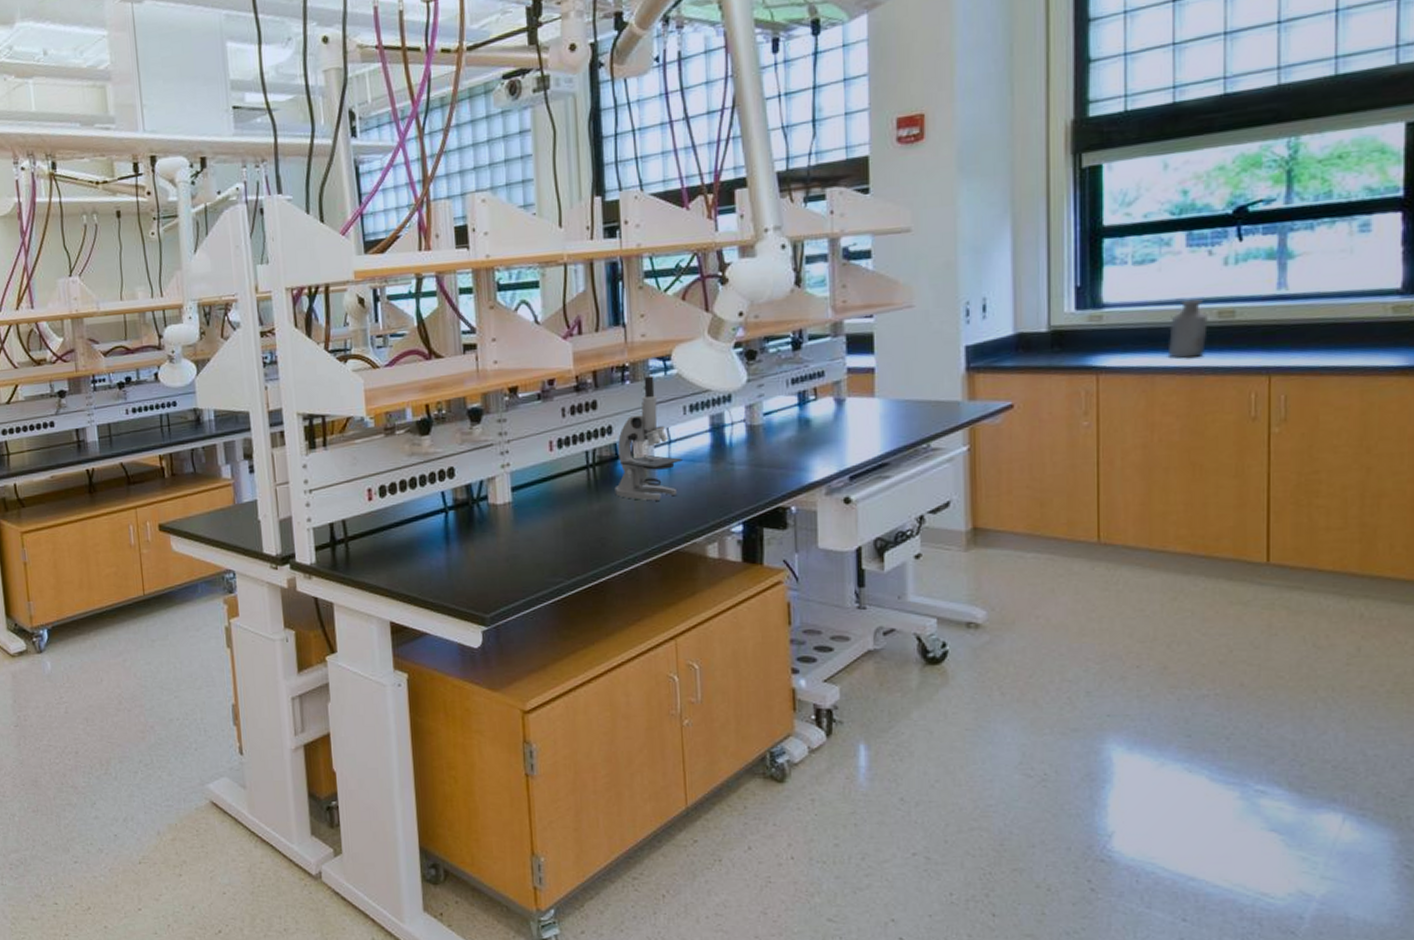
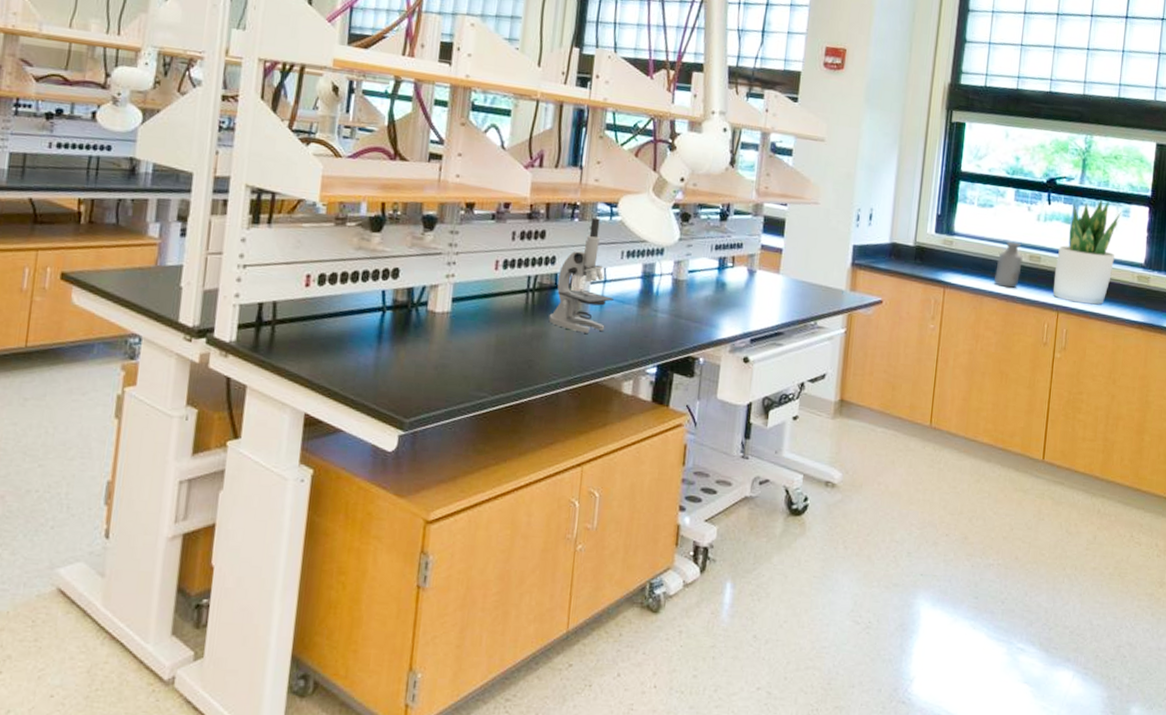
planter: none [1258,217,1358,359] -> present [1052,200,1122,305]

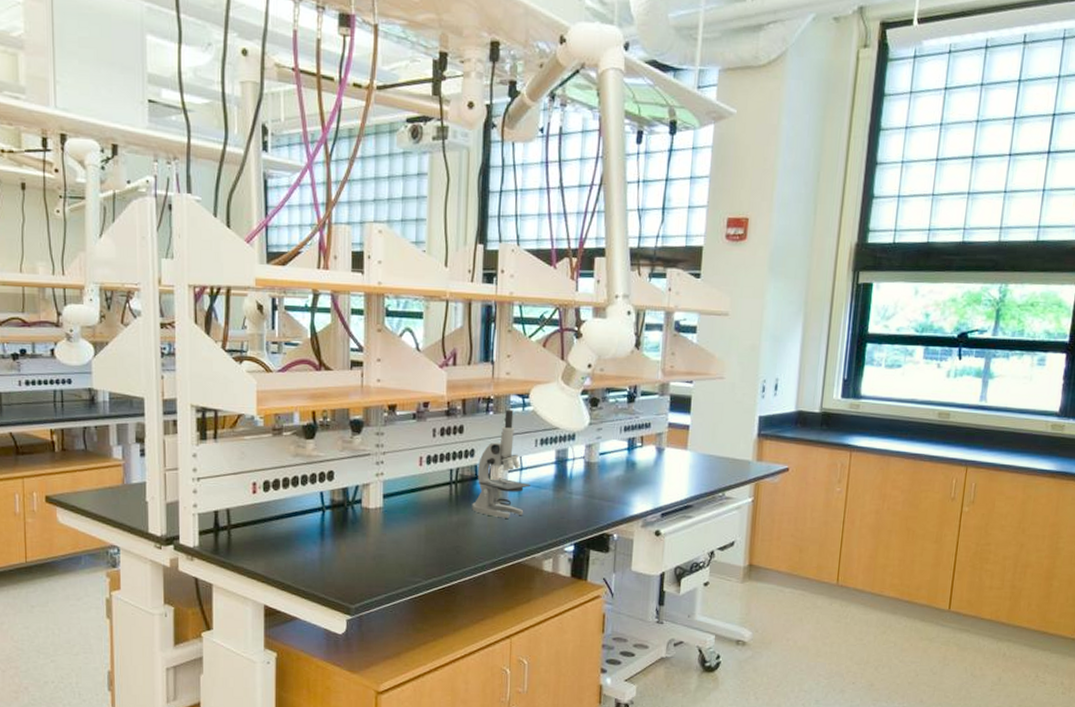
bottle: present [993,241,1023,288] -> none [901,400,931,446]
planter: present [1052,200,1122,305] -> none [961,350,1037,457]

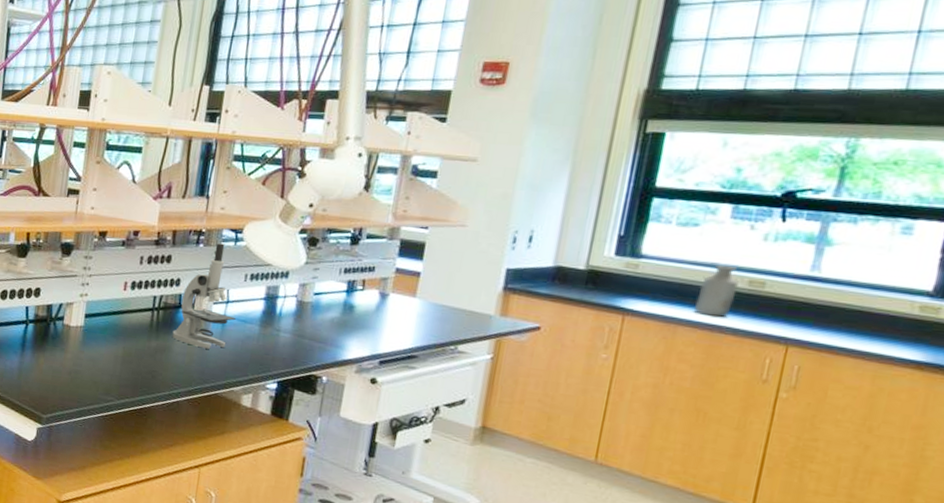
bottle: none [901,400,931,446] -> present [693,264,739,317]

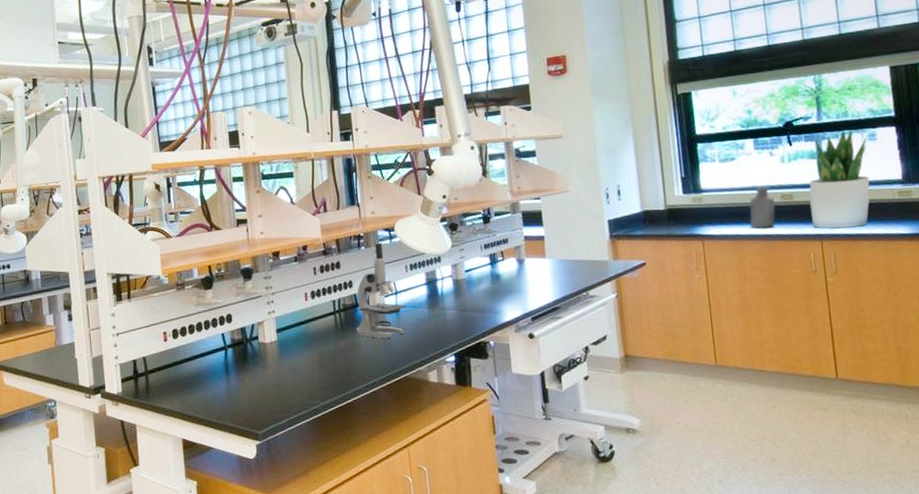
planter: none [780,215,900,339] -> present [809,130,870,229]

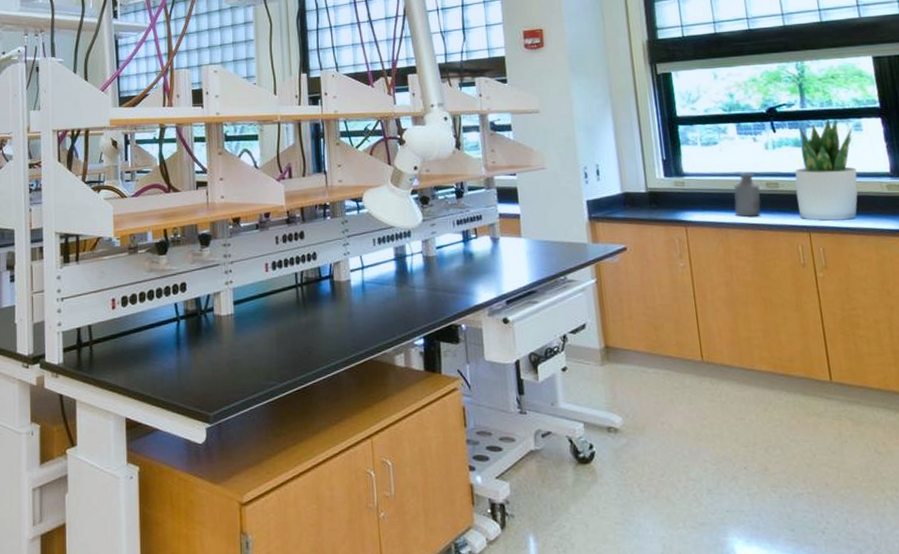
microscope: present [356,243,406,339] -> none [319,213,373,317]

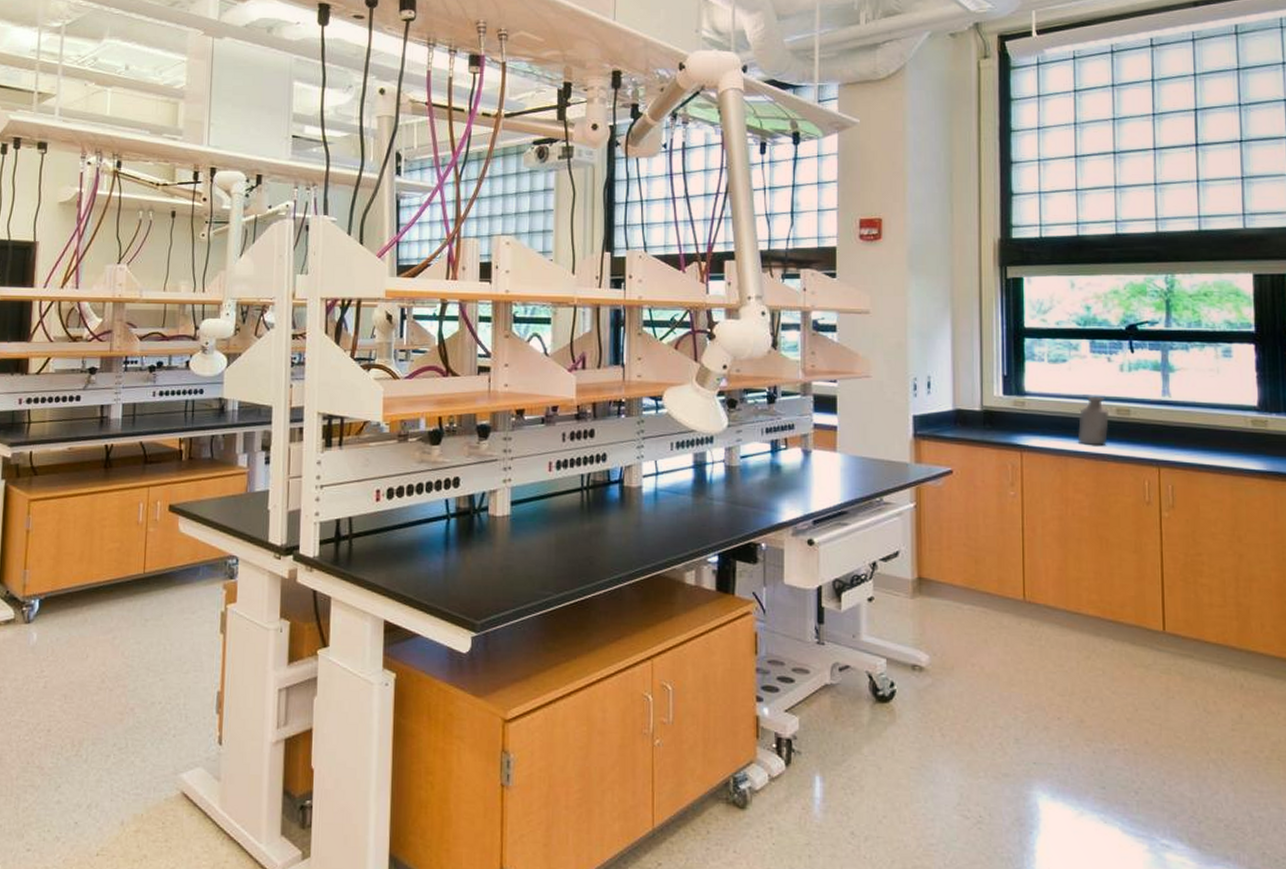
planter: present [795,119,858,221] -> none [1148,342,1222,456]

